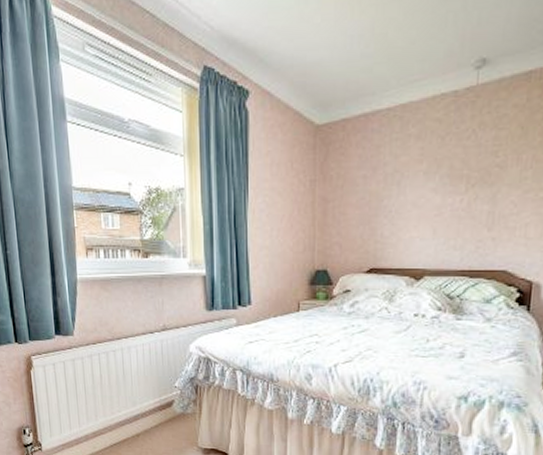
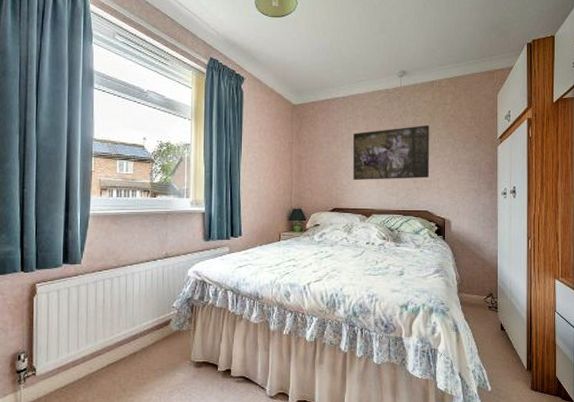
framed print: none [399,143,519,230] -> present [353,125,429,181]

